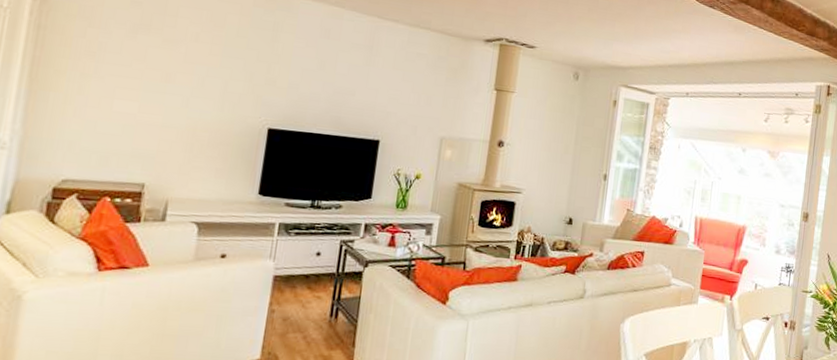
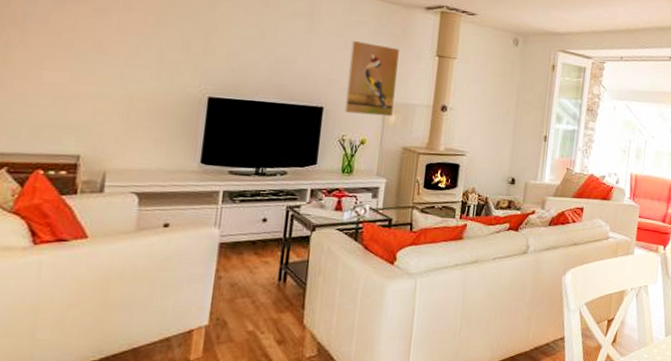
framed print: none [400,72,457,152] -> present [344,40,399,117]

